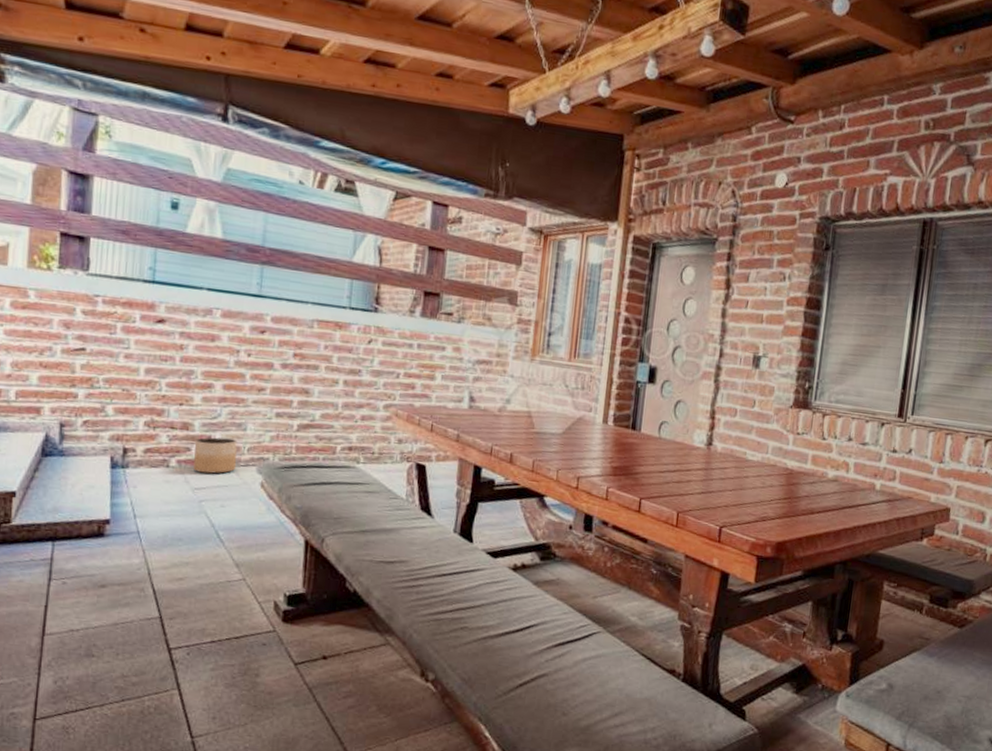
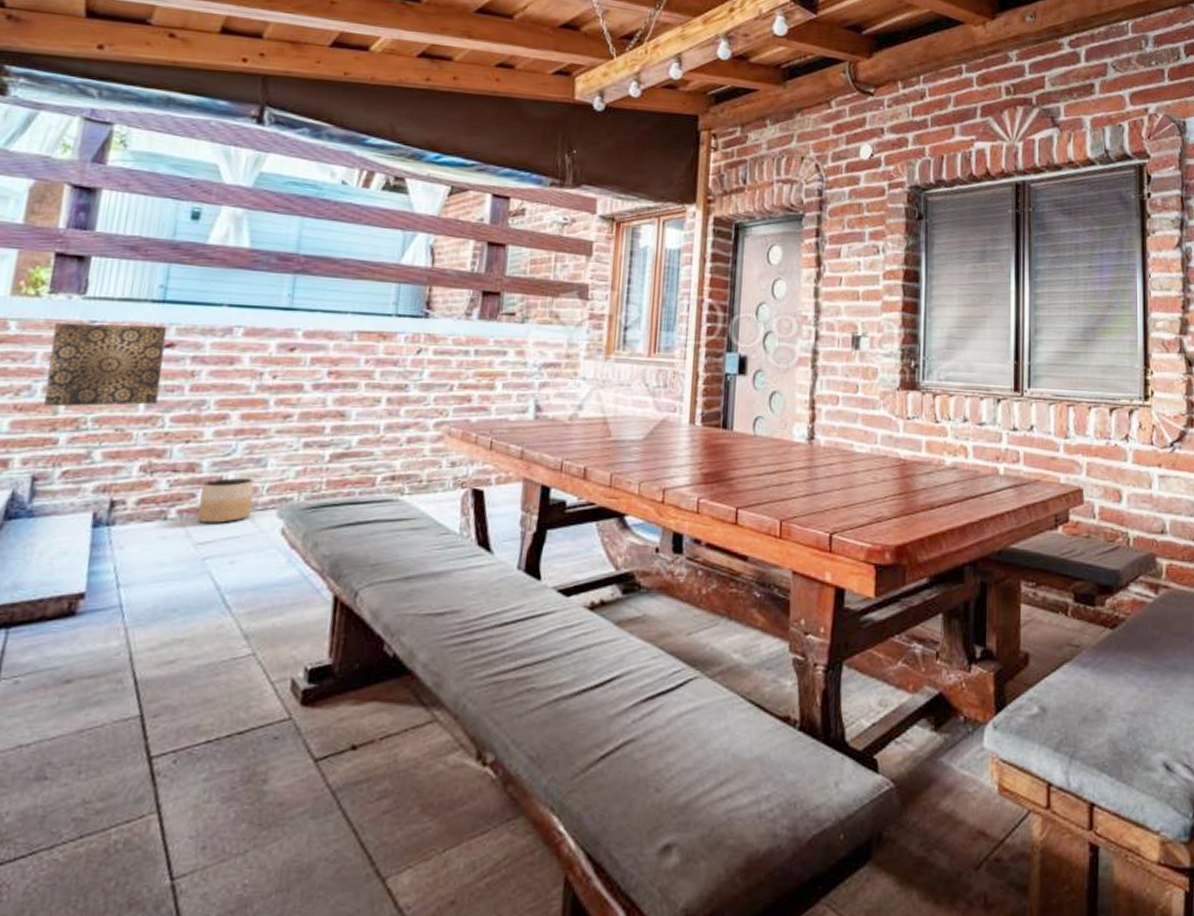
wall art: none [63,294,158,371] -> present [43,322,167,407]

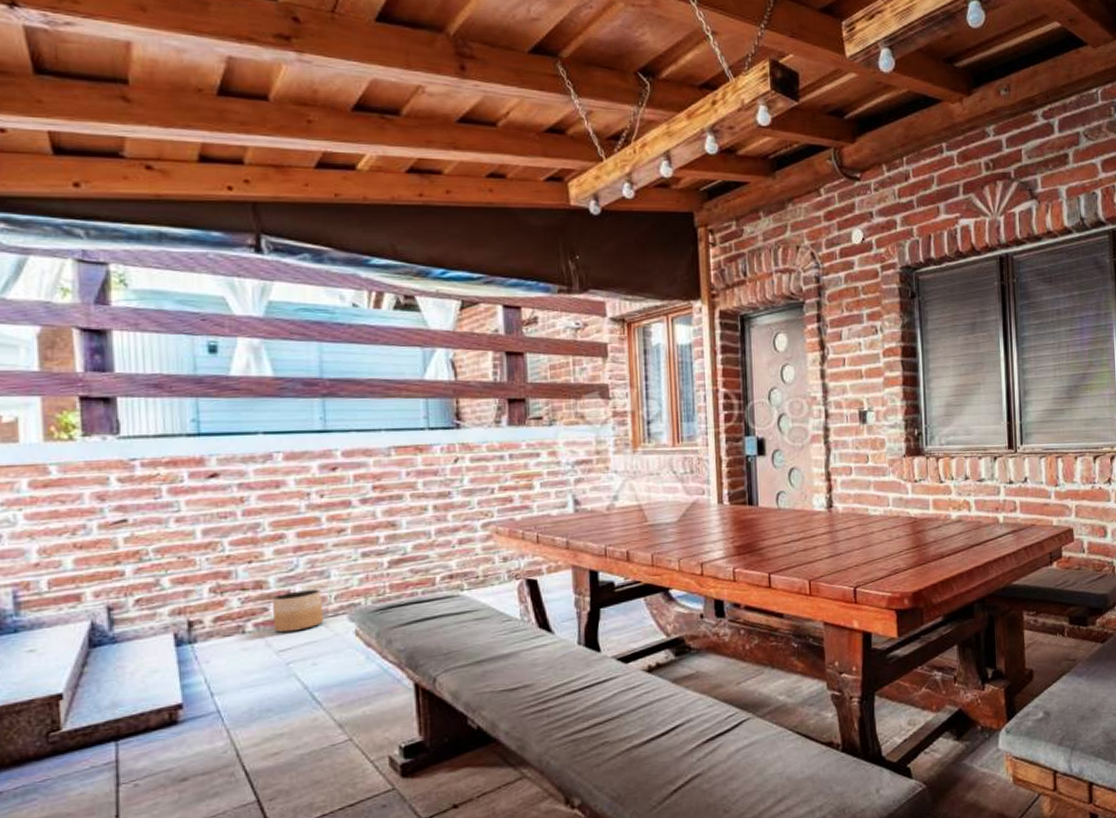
wall art: present [43,322,167,407] -> none [96,459,213,543]

